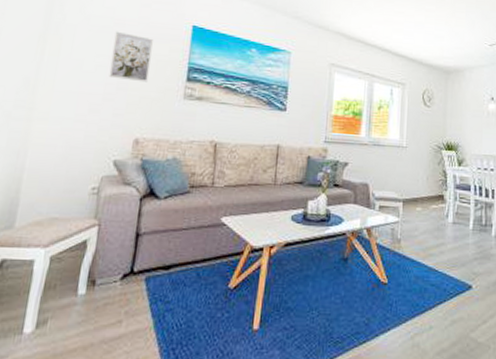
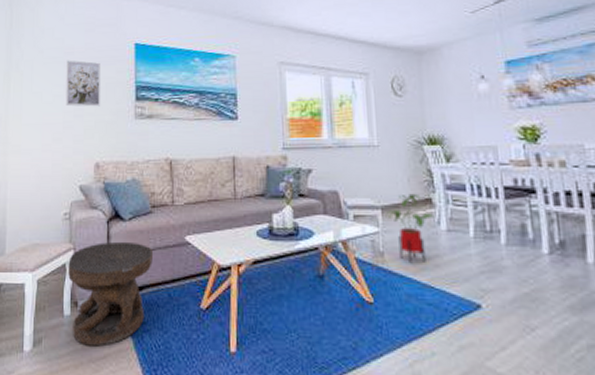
side table: none [85,219,187,327] -> present [68,241,154,347]
house plant: none [405,190,445,250] -> present [385,193,435,264]

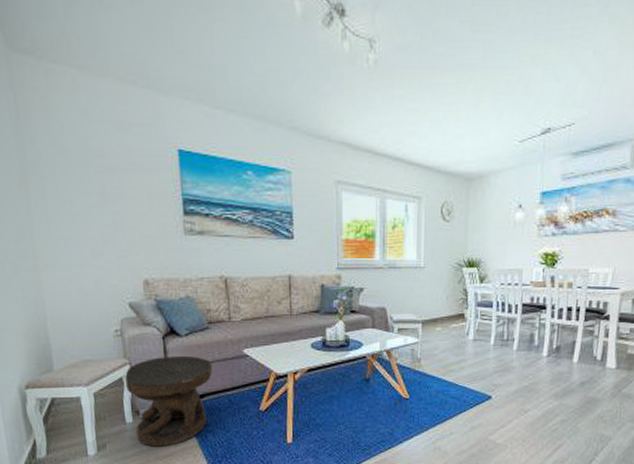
wall art: present [66,60,101,107] -> none [97,164,145,220]
house plant: present [385,193,435,264] -> none [425,309,465,367]

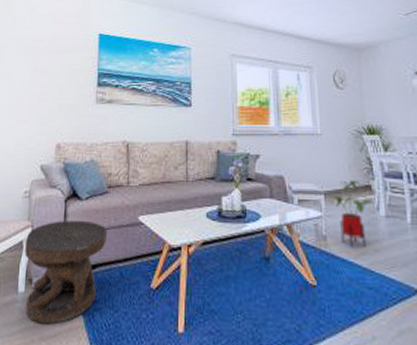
house plant: none [425,309,465,367] -> present [328,180,374,248]

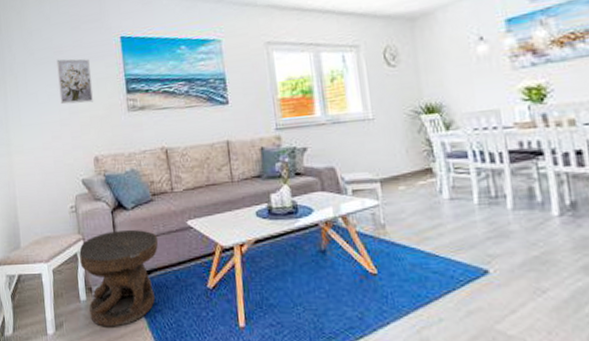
wall art: none [32,47,66,91] -> present [56,58,94,105]
house plant: present [328,180,374,248] -> none [384,164,436,234]

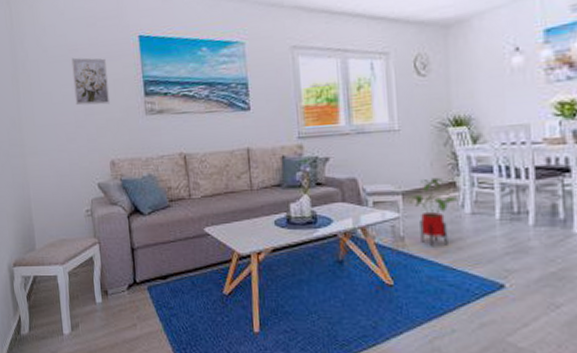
side table: present [79,229,159,327] -> none [95,234,175,329]
house plant: none [384,164,436,234] -> present [406,177,459,247]

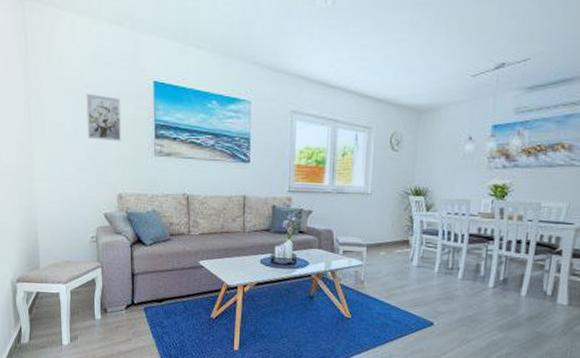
house plant: present [406,177,459,247] -> none [369,235,410,291]

